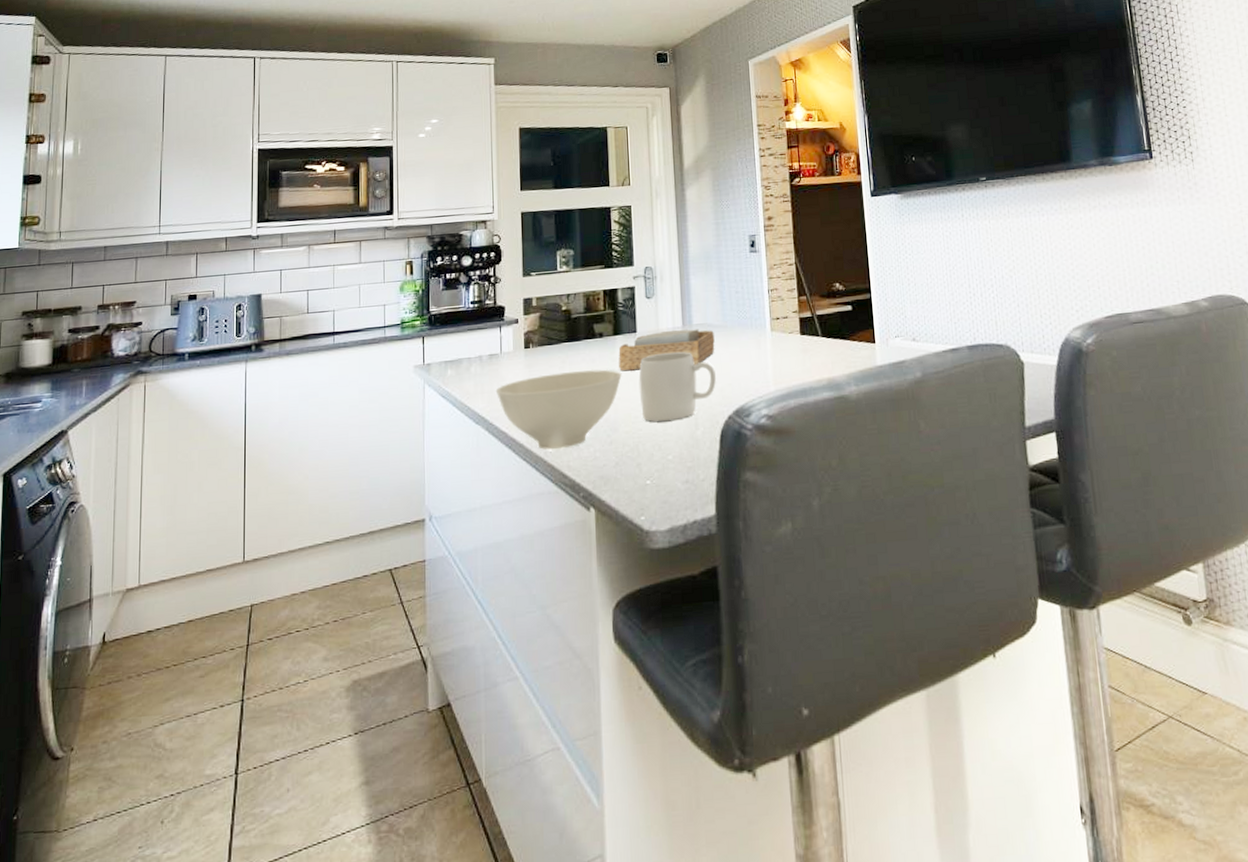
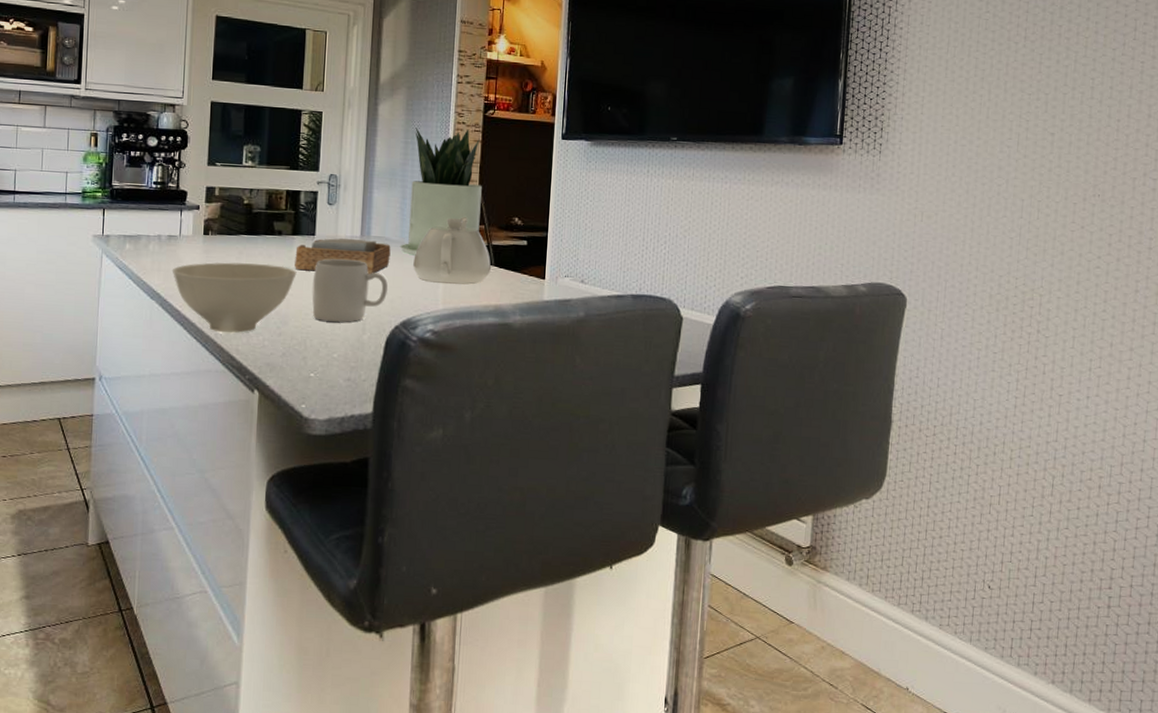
planter: none [723,201,801,339] -> present [399,128,482,256]
teapot: none [738,290,819,364] -> present [413,217,491,285]

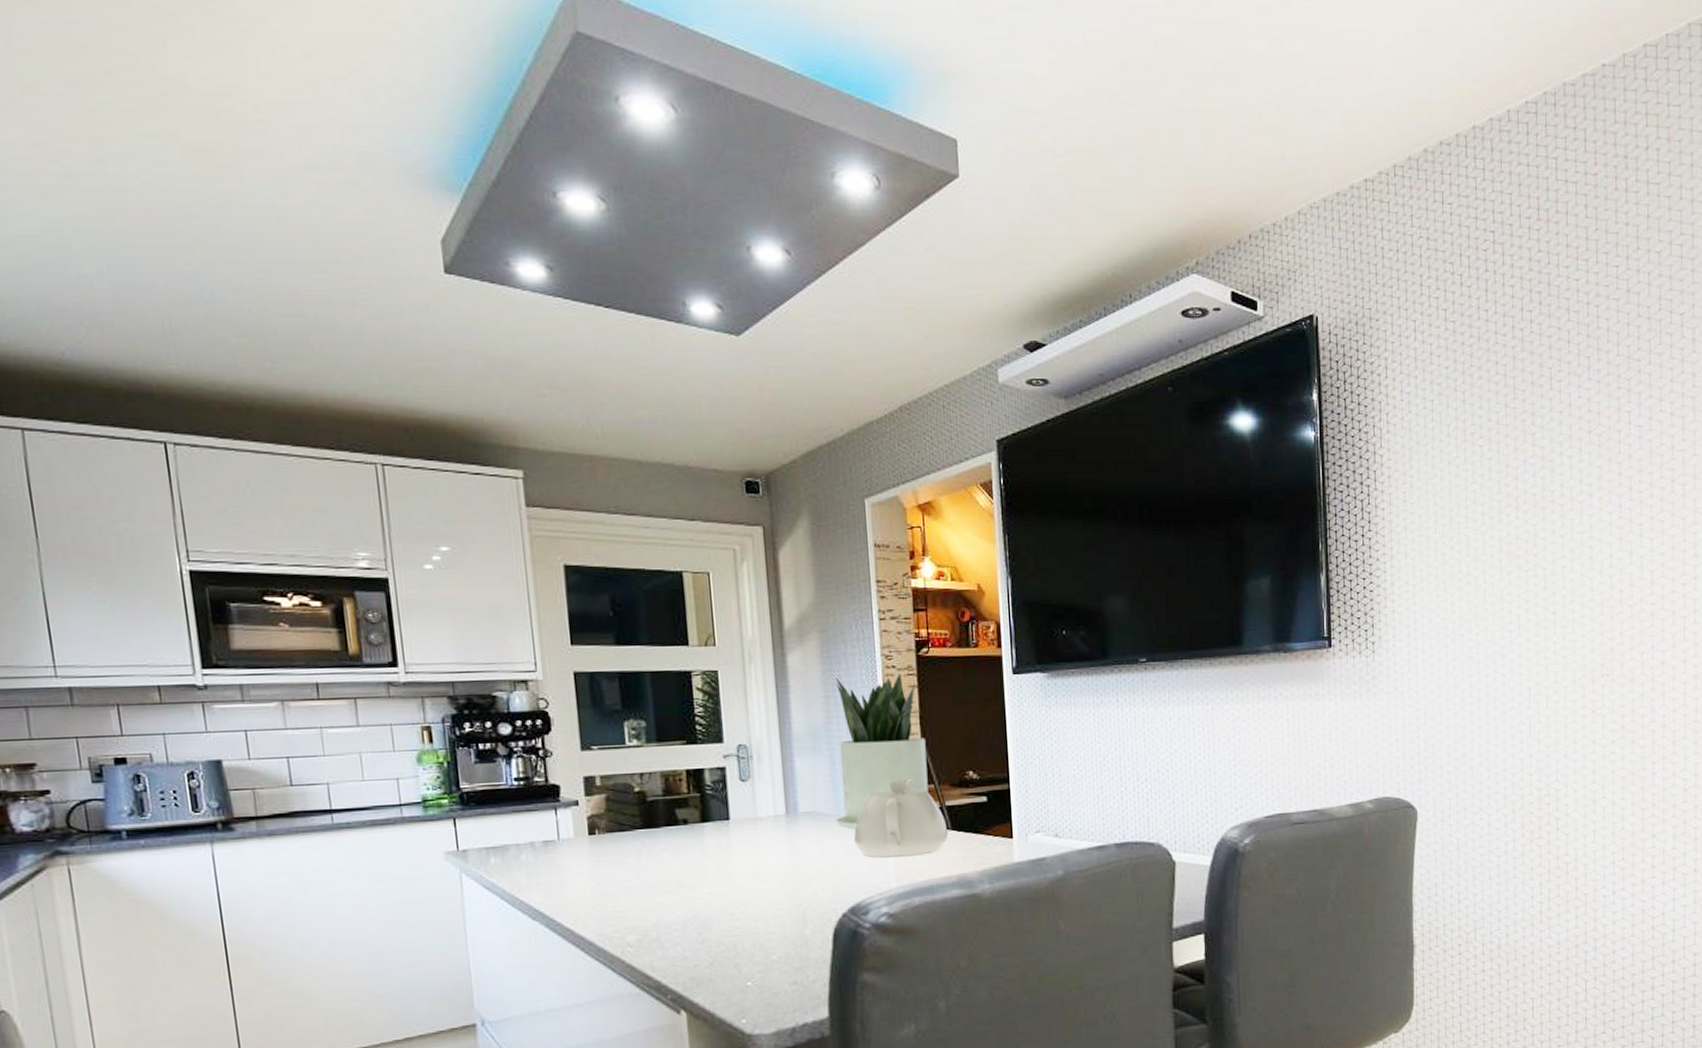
bowl: present [172,262,297,333] -> none [554,860,713,948]
napkin holder: present [295,238,391,275] -> none [708,817,826,864]
mug: present [312,258,388,322] -> none [733,842,828,919]

